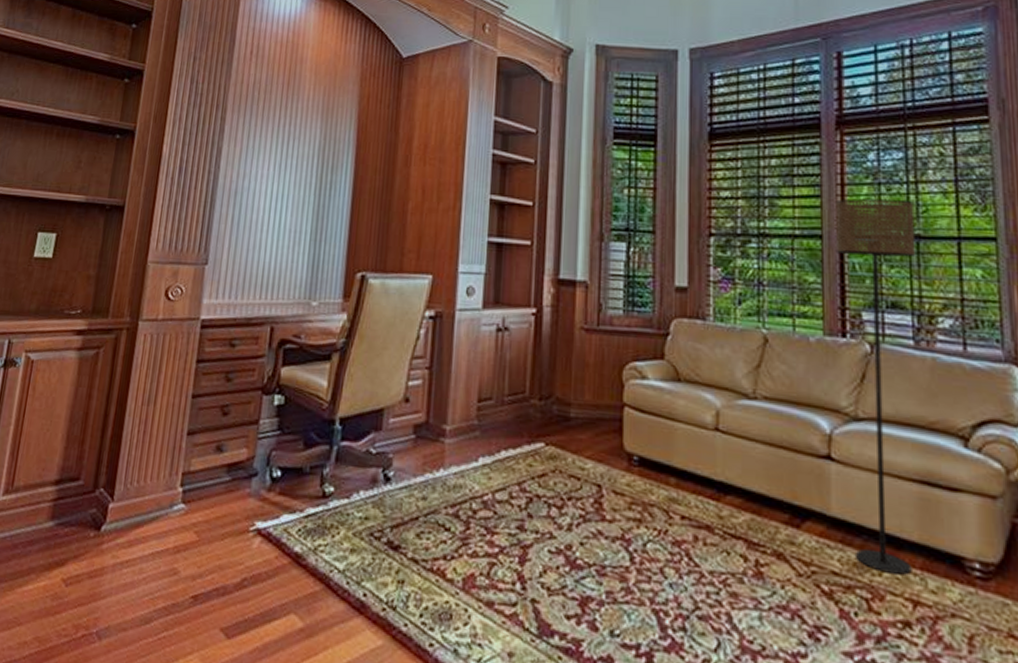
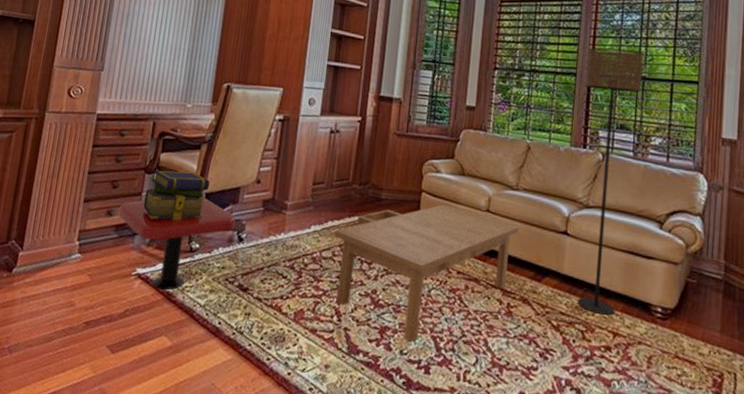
pedestal table: none [230,425,380,551] -> present [118,198,236,291]
stack of books: none [261,390,344,456] -> present [143,170,210,221]
coffee table: none [511,423,762,619] -> present [335,205,519,342]

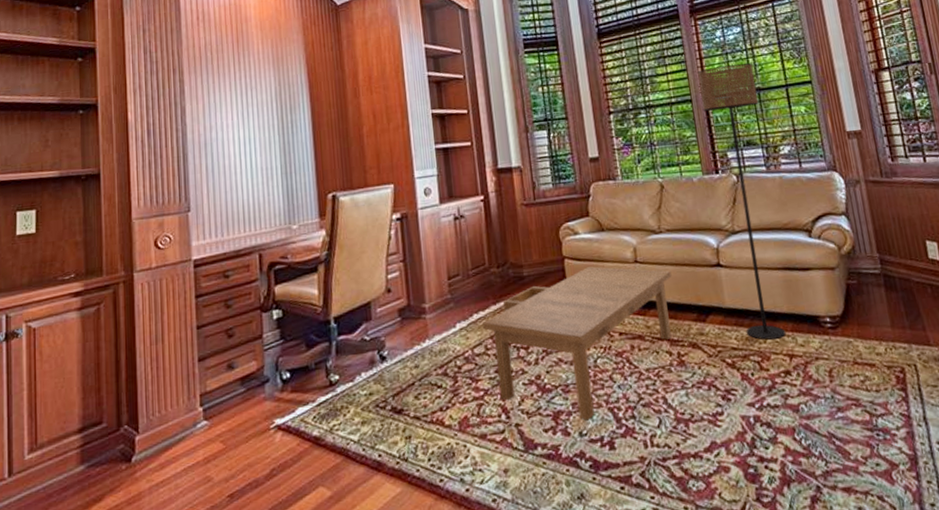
pedestal table: present [118,198,236,291] -> none [240,323,374,437]
stack of books: present [143,170,210,221] -> none [266,298,336,361]

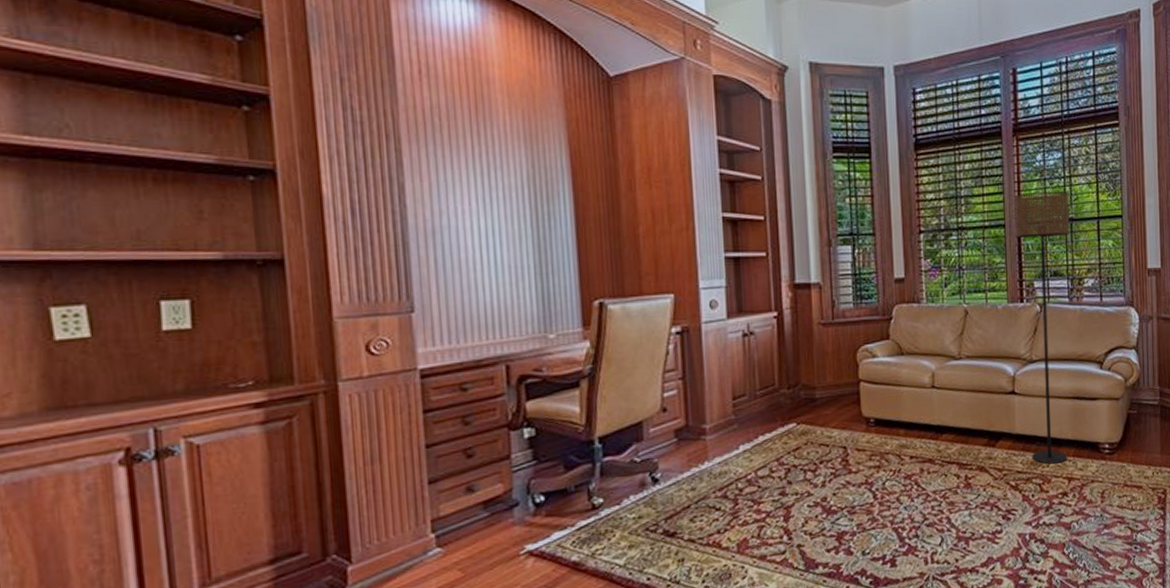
coffee table: present [483,266,672,421] -> none [769,390,967,540]

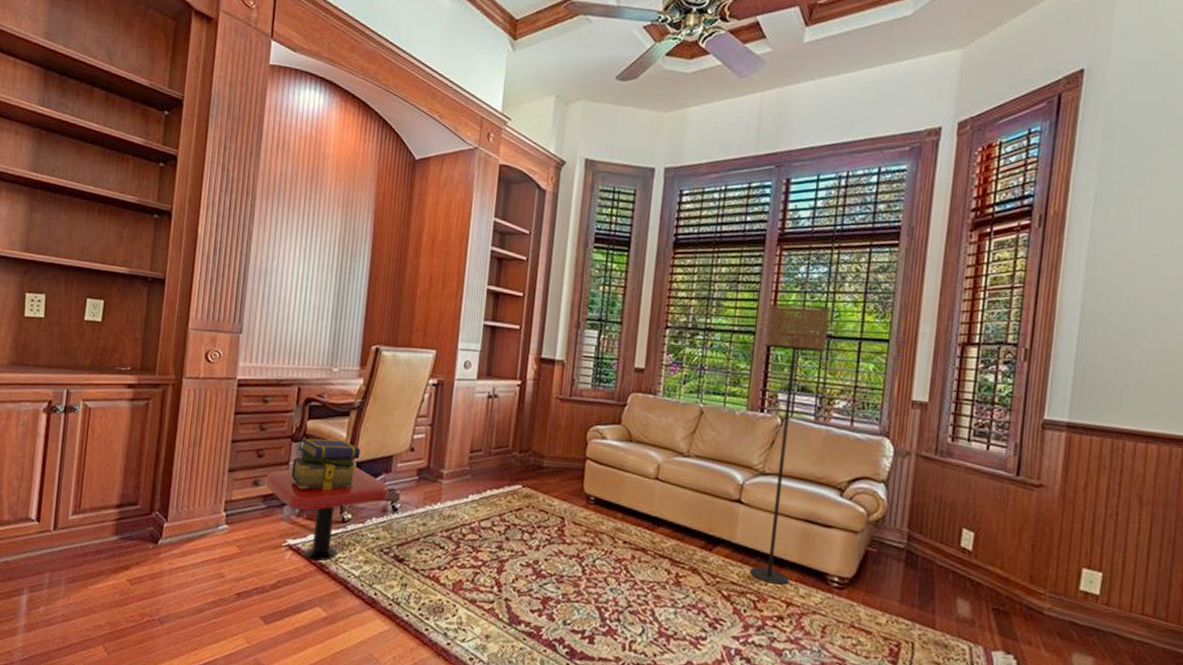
pedestal table: none [483,443,645,562] -> present [265,467,389,562]
stack of books: none [515,416,601,483] -> present [291,438,361,490]

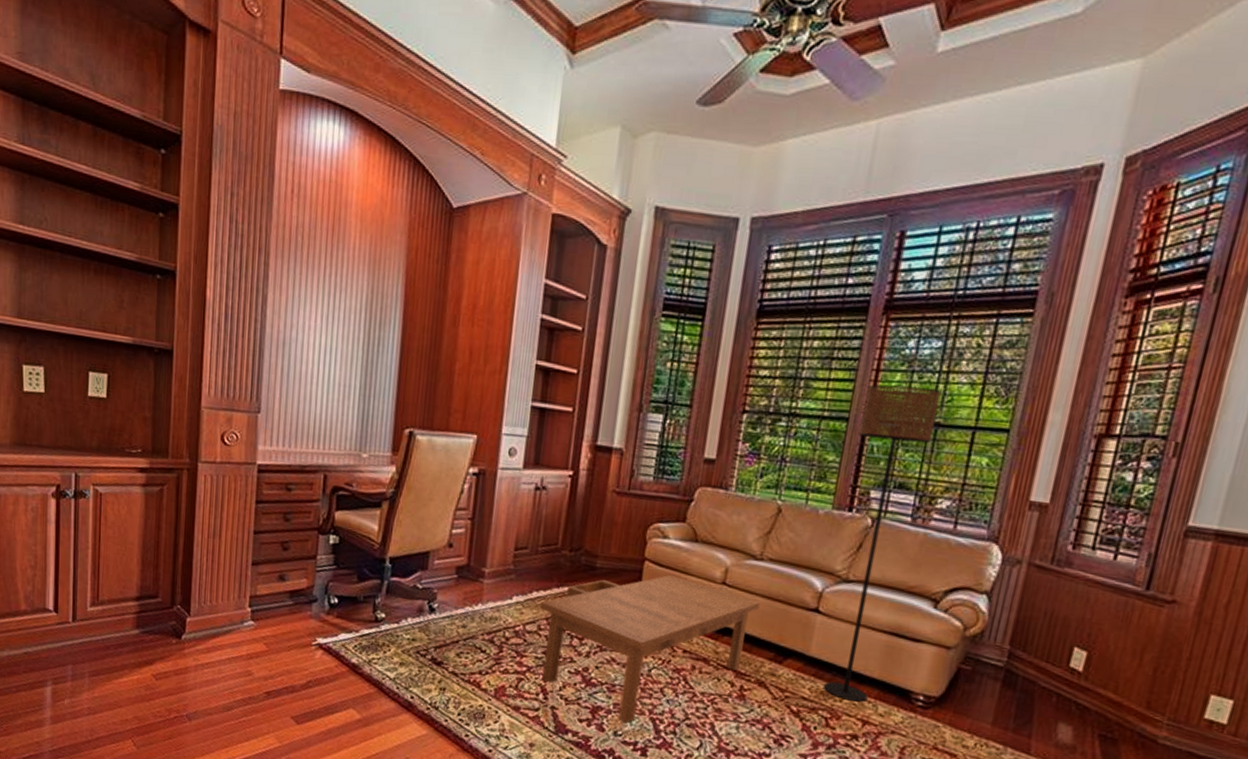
pedestal table: present [265,467,389,562] -> none [292,563,426,662]
stack of books: present [291,438,361,490] -> none [319,531,394,587]
coffee table: none [494,472,690,613] -> present [540,575,761,724]

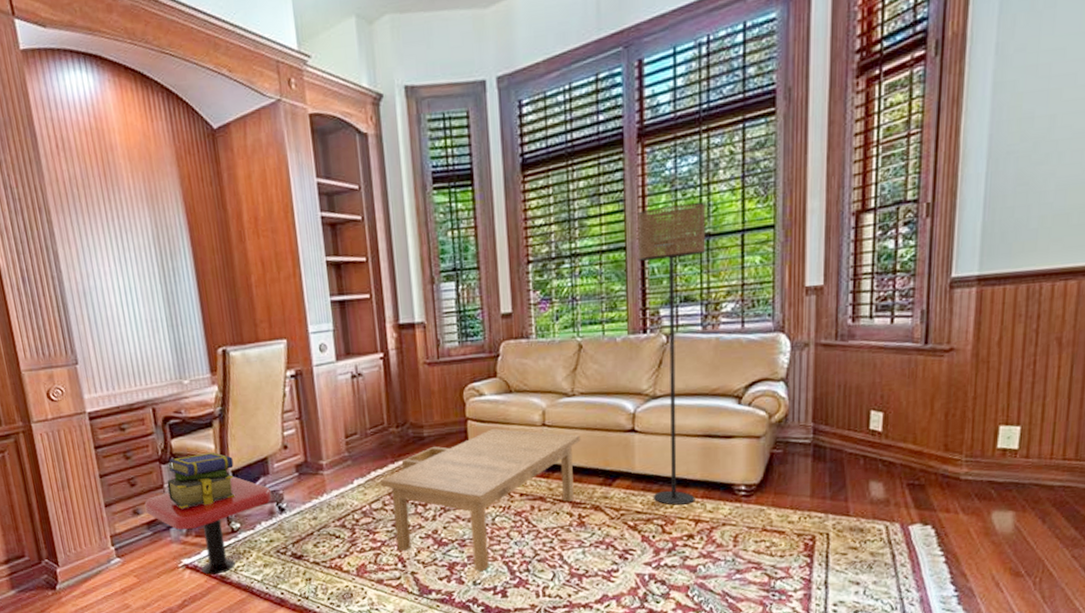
pedestal table: none [292,563,426,662] -> present [144,476,272,575]
stack of books: none [319,531,394,587] -> present [167,452,235,509]

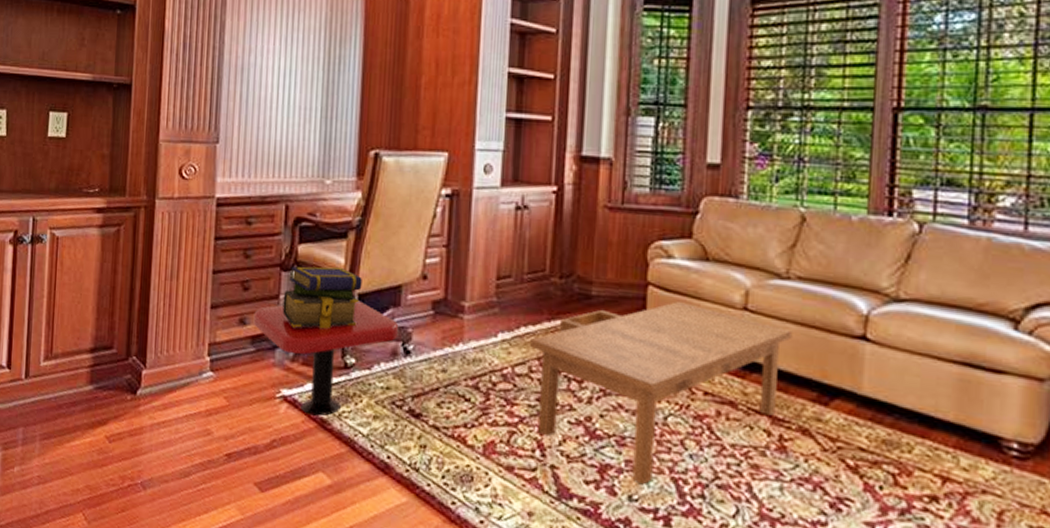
floor lamp: present [637,202,706,505] -> none [886,65,984,453]

